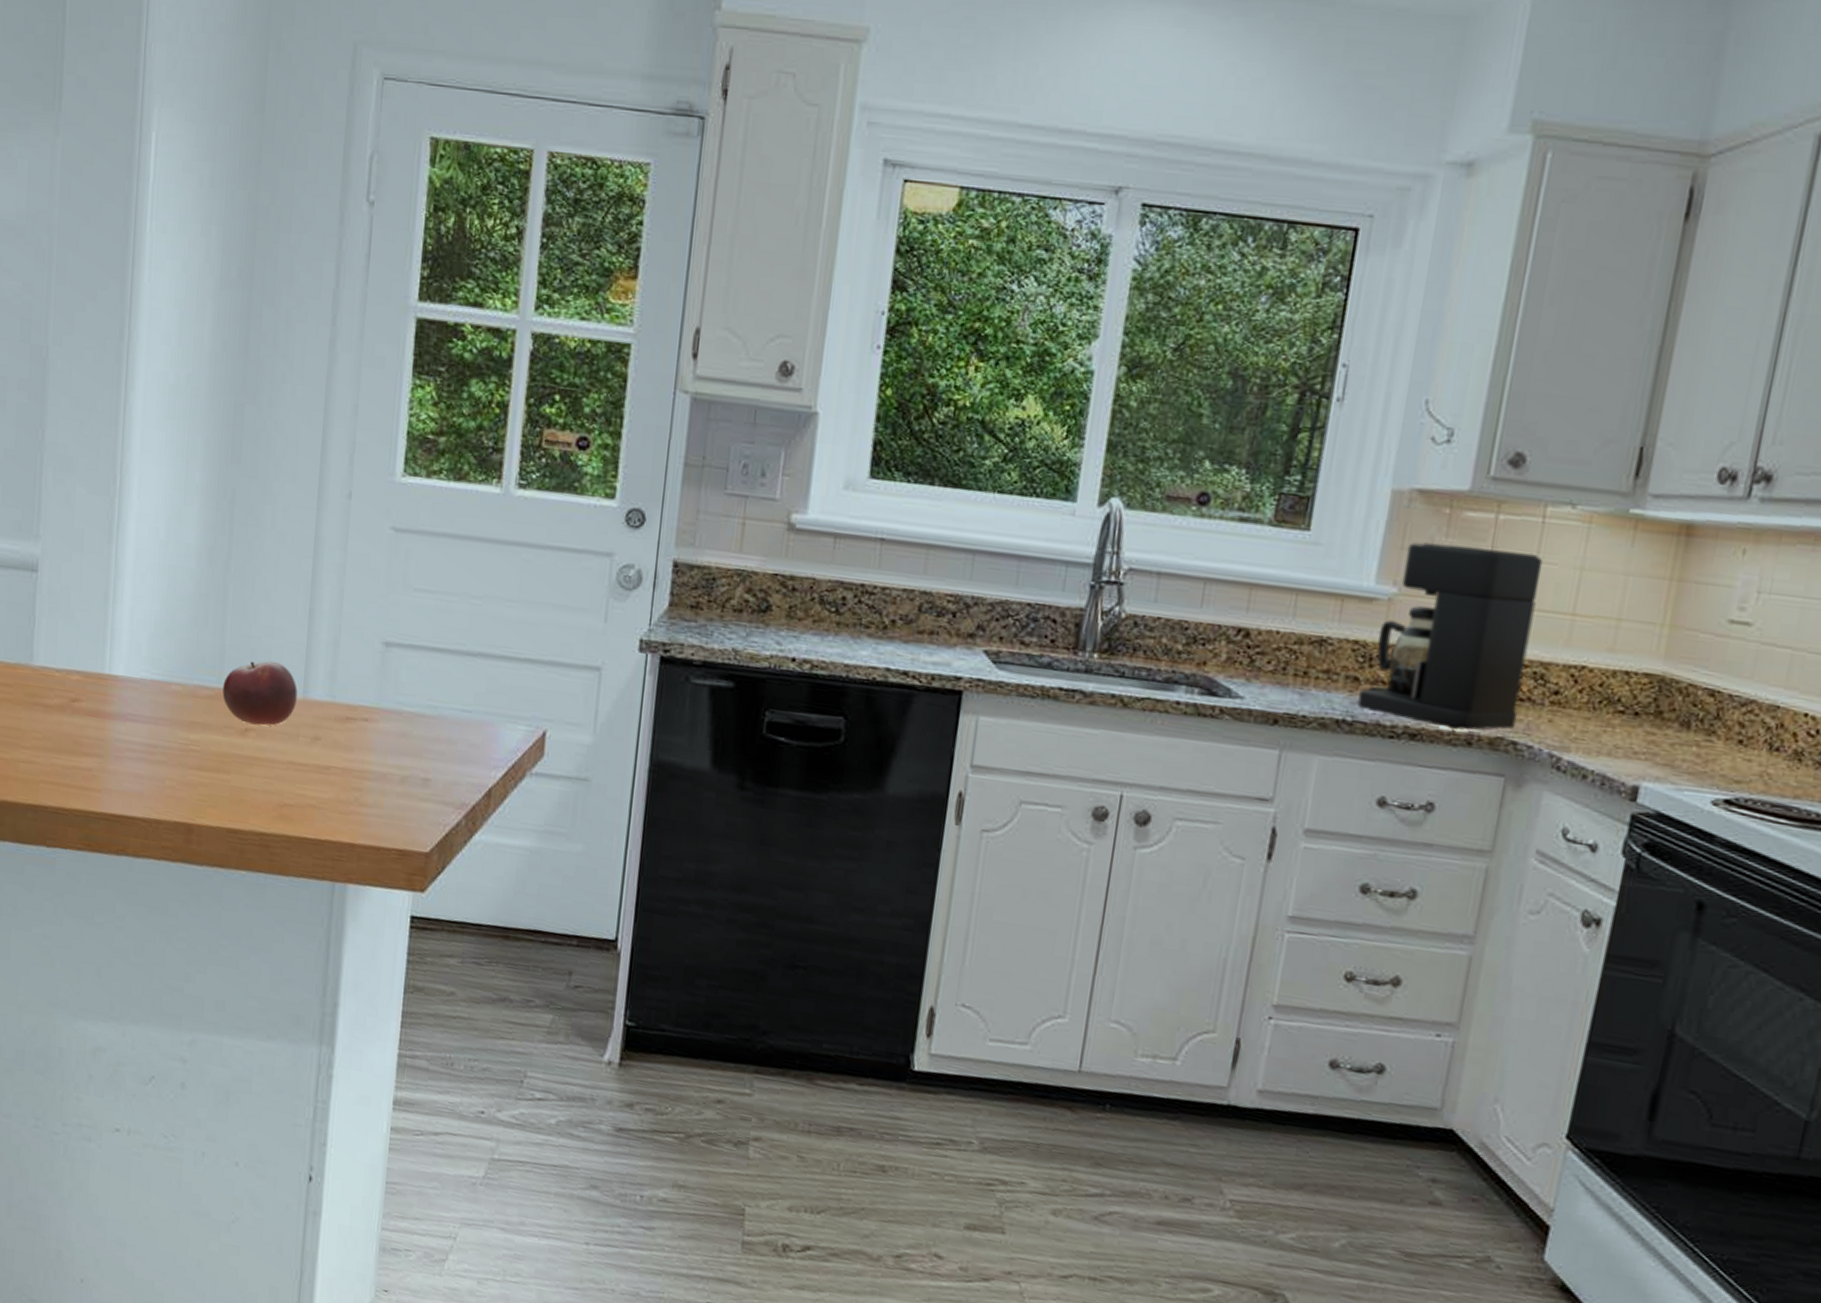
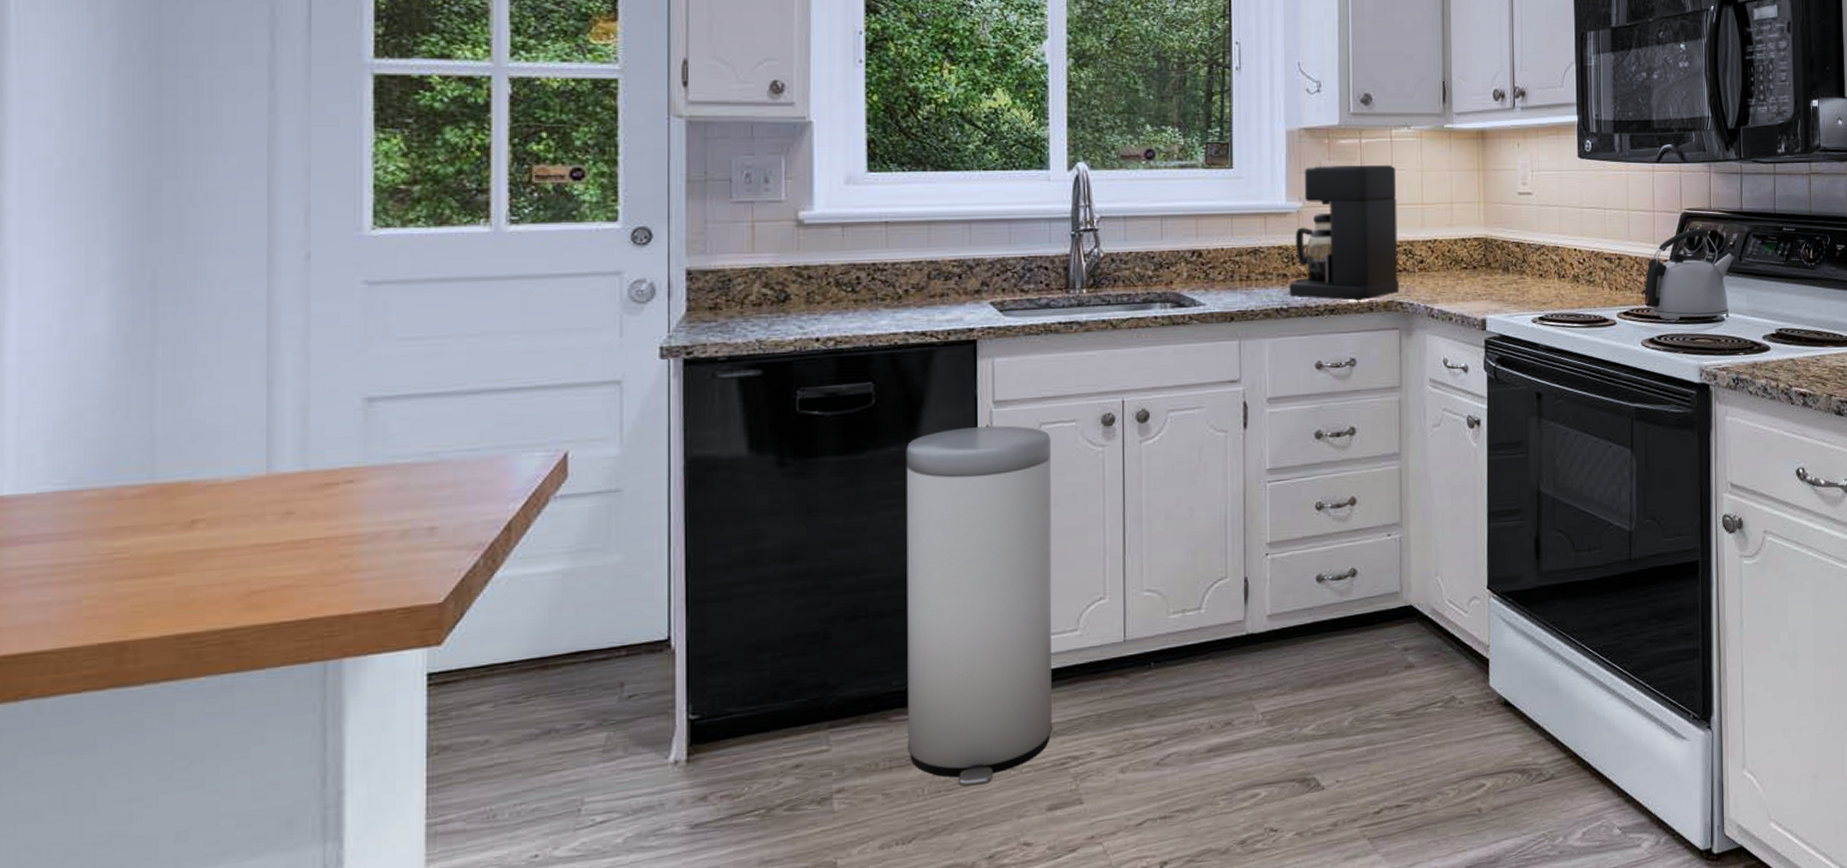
fruit: present [222,661,298,726] -> none [157,441,259,515]
pedal bin: none [829,786,1031,1180] -> present [906,425,1052,787]

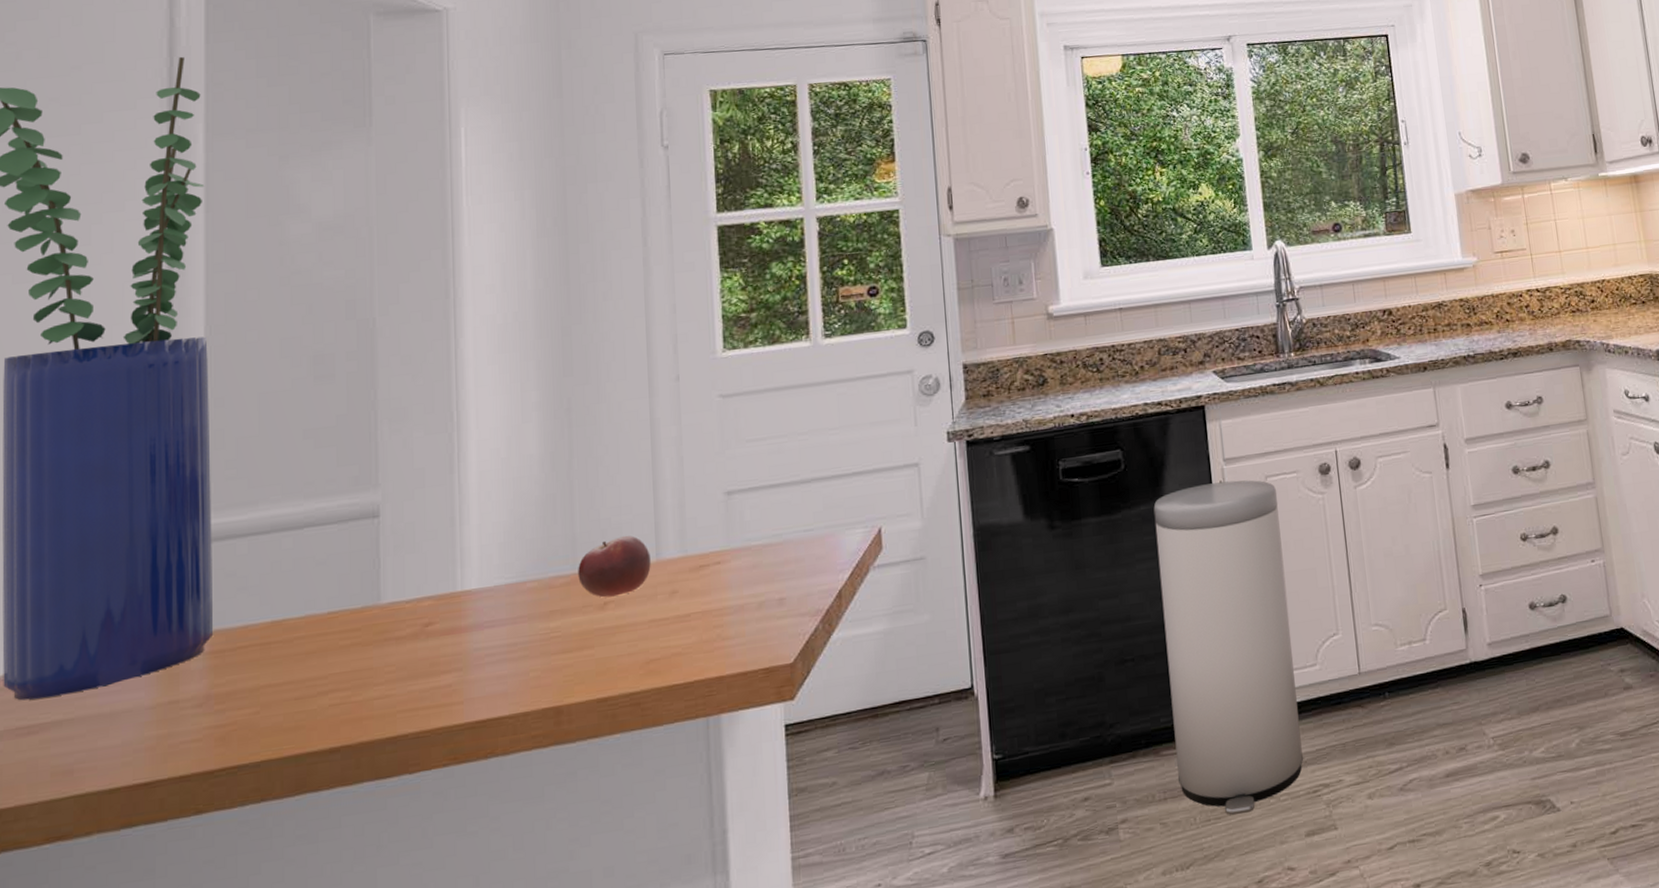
fruit: none [157,441,259,515] -> present [578,535,651,598]
coffee maker: present [1289,165,1400,302] -> none [1473,215,1575,345]

